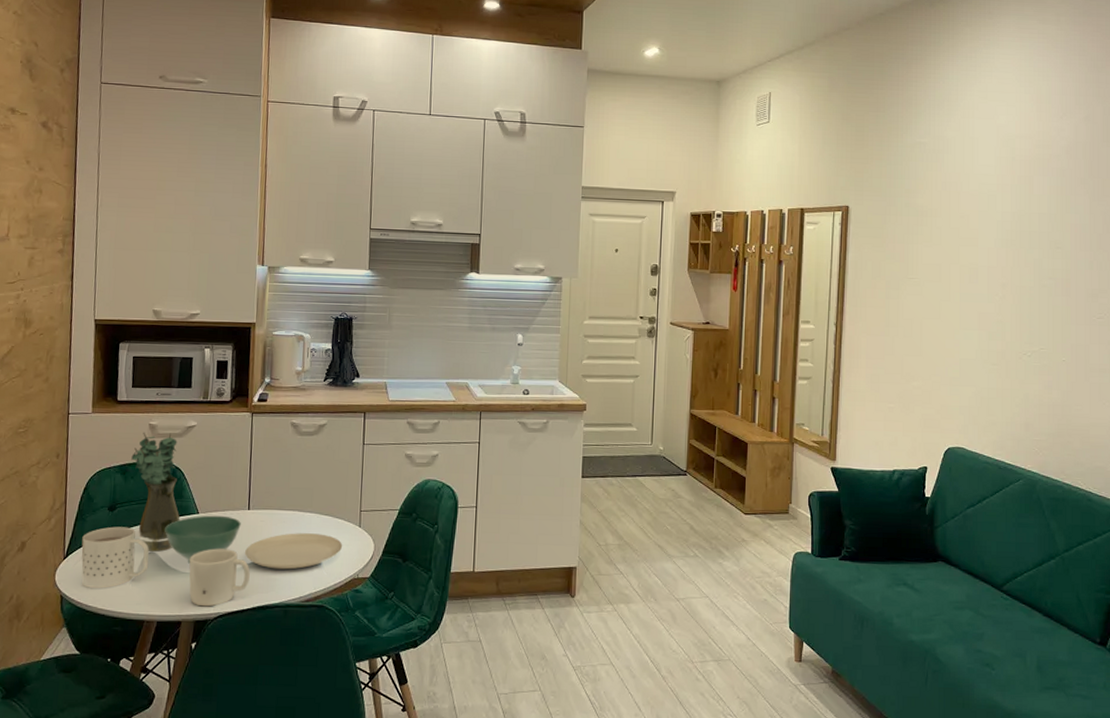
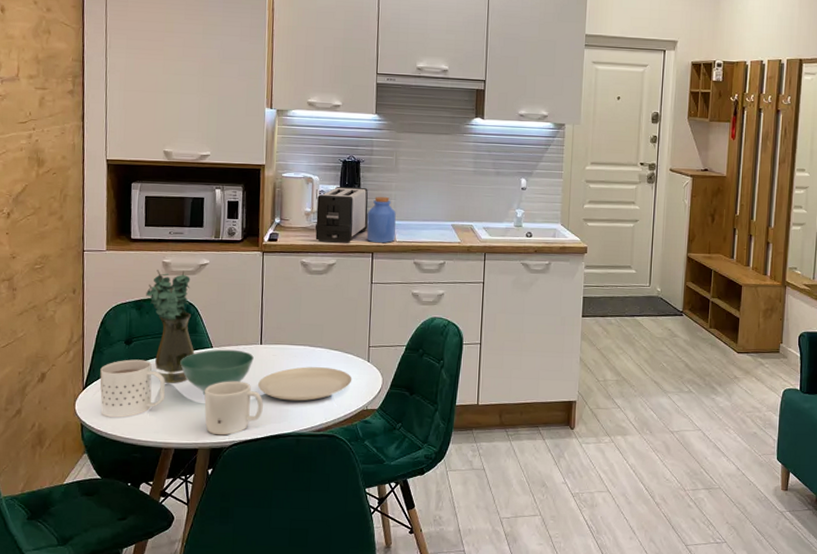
toaster: none [305,344,361,403] -> present [314,186,369,243]
jar: none [359,354,390,403] -> present [367,196,397,244]

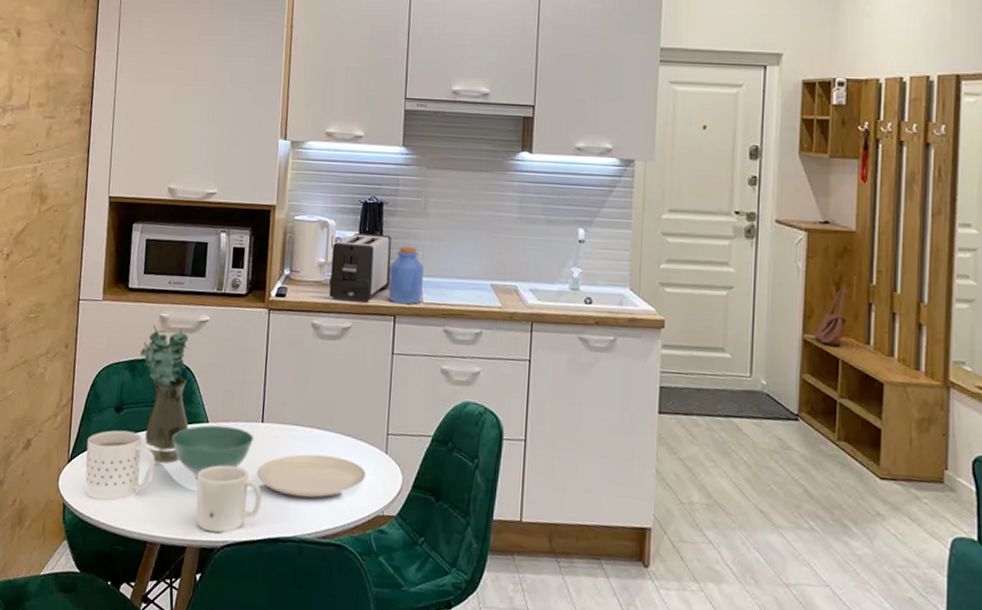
handbag: none [695,218,719,261] -> present [813,288,847,347]

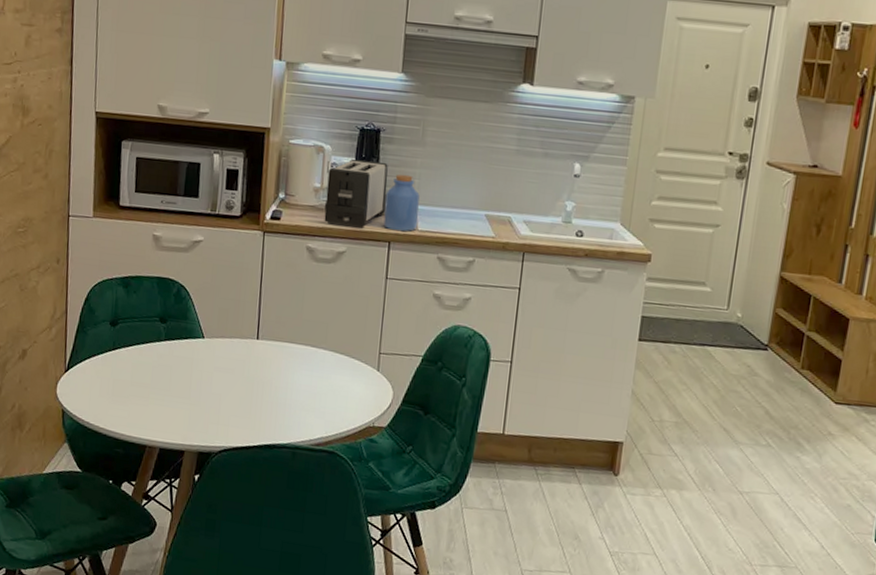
mug: present [84,430,155,500] -> none [82,343,152,408]
vase: present [140,324,189,464] -> none [134,243,185,376]
bowl: present [172,425,254,480] -> none [168,340,249,391]
mug: present [195,465,262,533] -> none [193,377,258,439]
plate: present [257,454,367,498] -> none [252,369,359,410]
handbag: present [813,288,847,347] -> none [790,229,827,284]

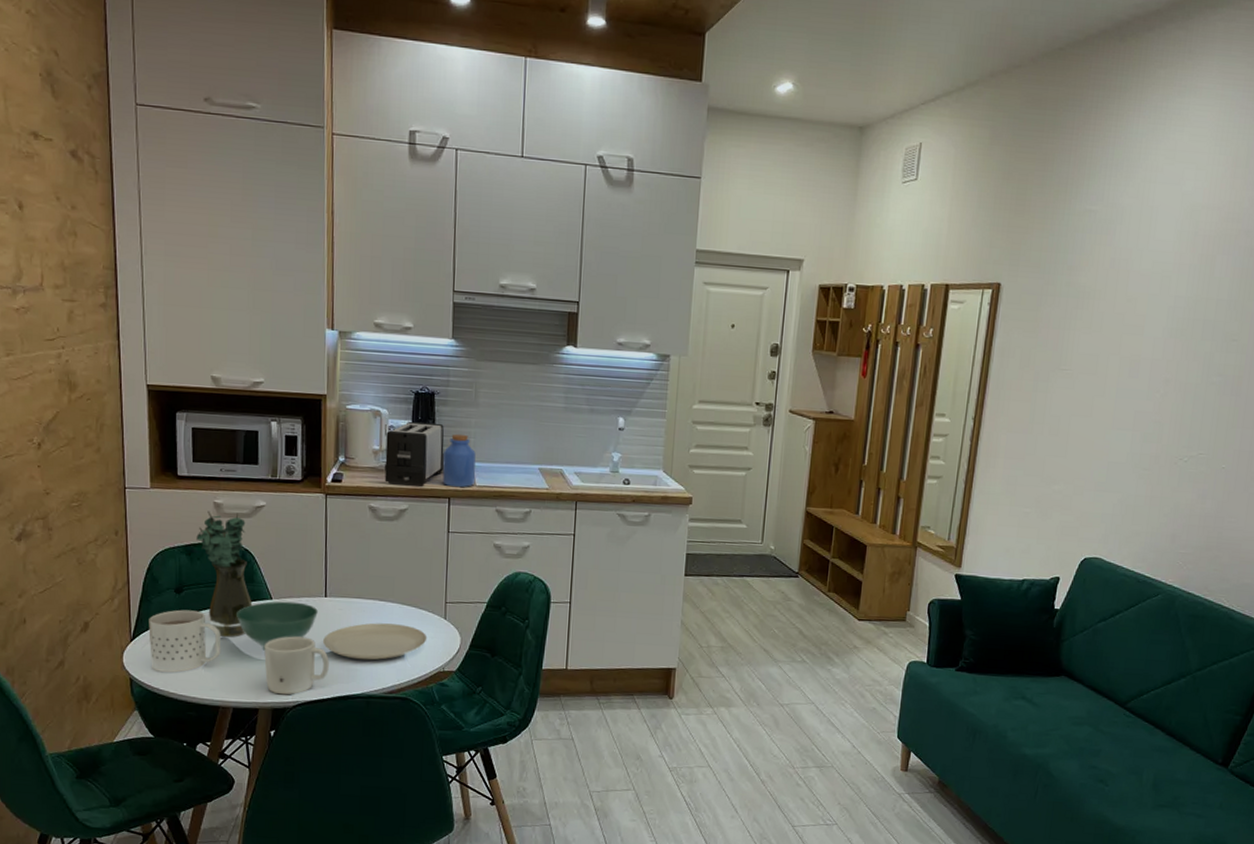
mug: none [82,343,152,408] -> present [149,609,221,673]
vase: none [134,243,185,376] -> present [196,510,253,638]
bowl: none [168,340,249,391] -> present [237,601,318,651]
mug: none [193,377,258,439] -> present [264,636,329,695]
plate: none [252,369,359,410] -> present [323,622,427,661]

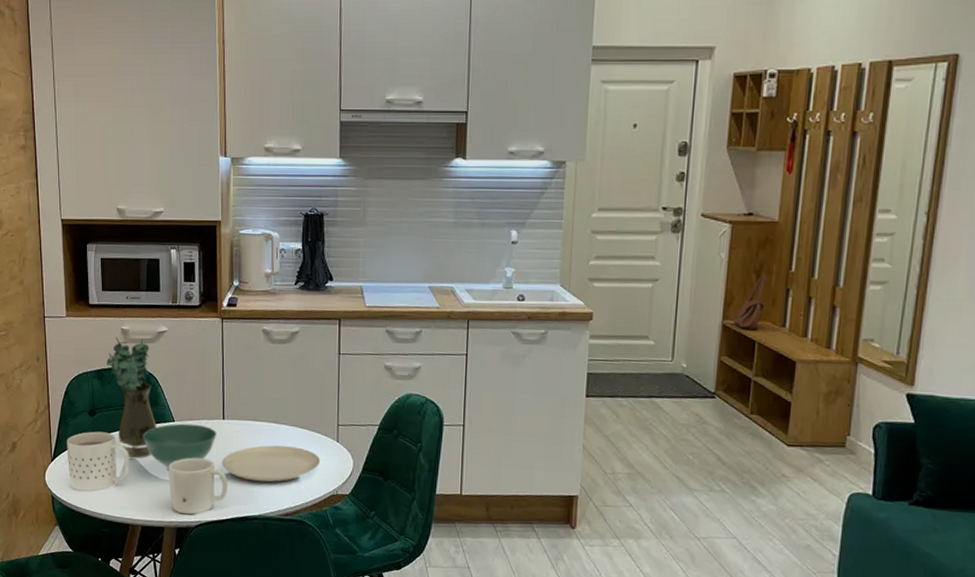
toaster: present [384,421,445,487] -> none [276,243,334,308]
jar: present [442,433,476,488] -> none [332,254,366,309]
handbag: none [814,468,844,517] -> present [733,276,767,331]

